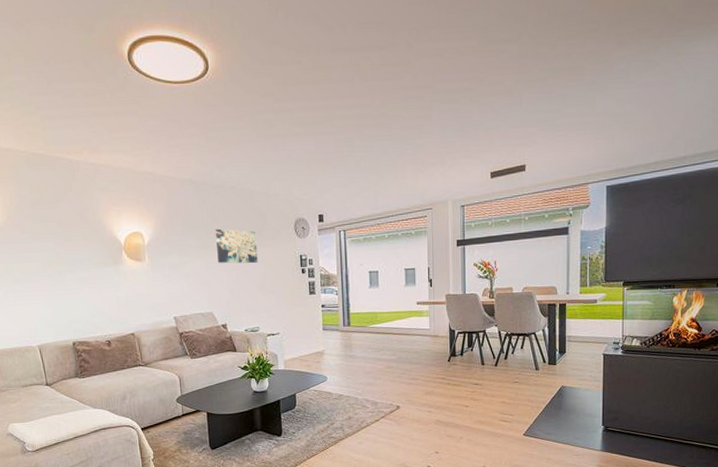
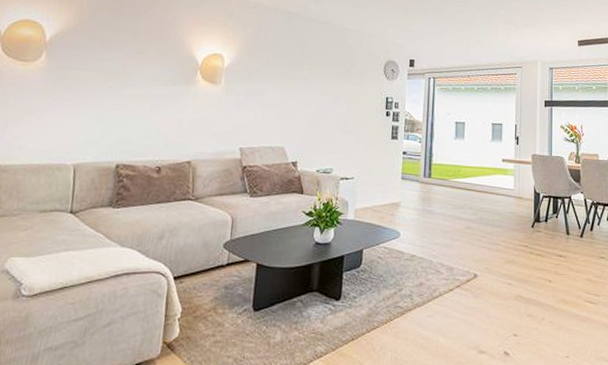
wall art: present [215,228,258,264] -> none [299,60,344,101]

